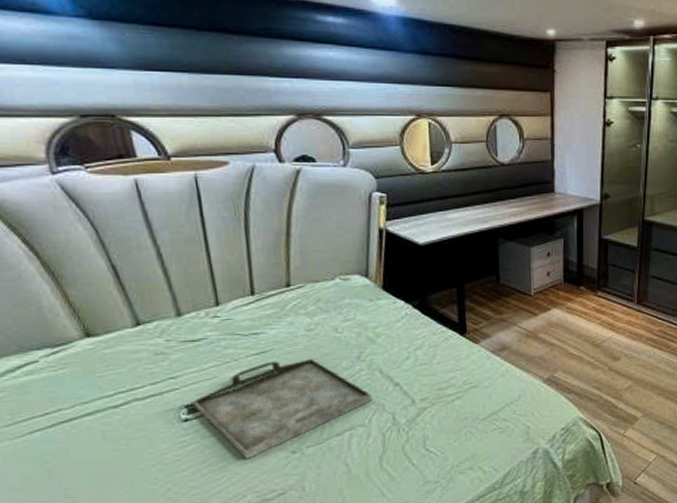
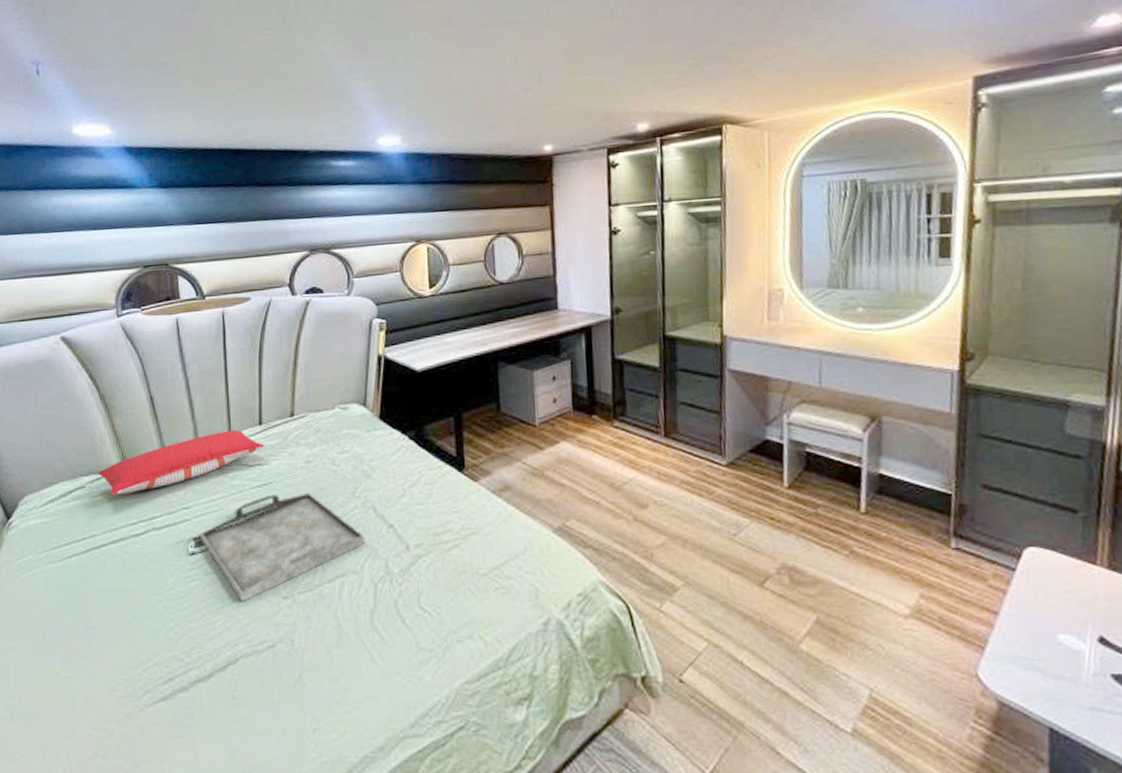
pillow: none [53,300,260,369] -> present [98,430,265,496]

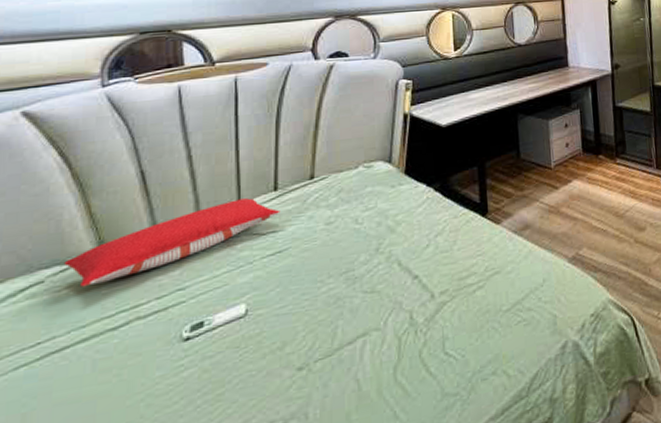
serving tray: present [200,492,366,602] -> none [197,254,389,383]

